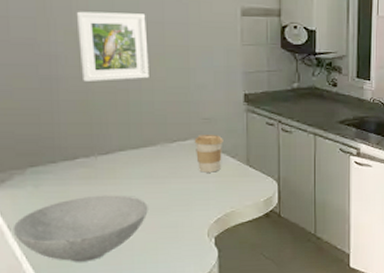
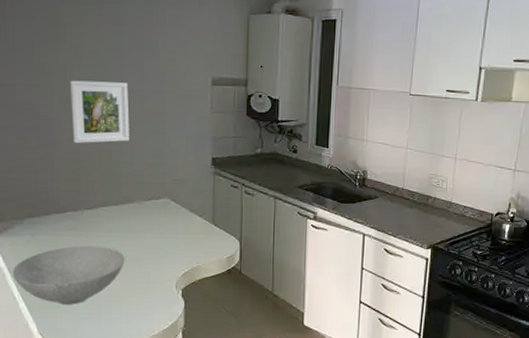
coffee cup: present [194,135,223,173] -> none [167,194,192,230]

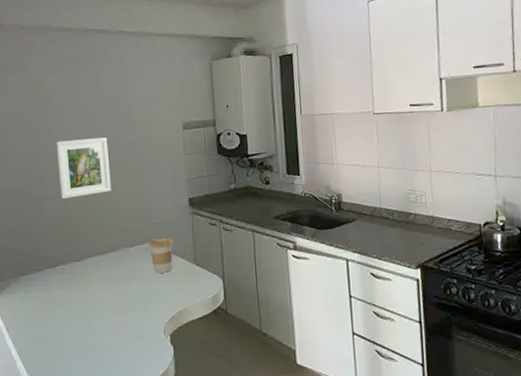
bowl: present [12,245,125,305] -> none [10,297,114,360]
coffee cup: none [167,194,192,230] -> present [149,237,173,273]

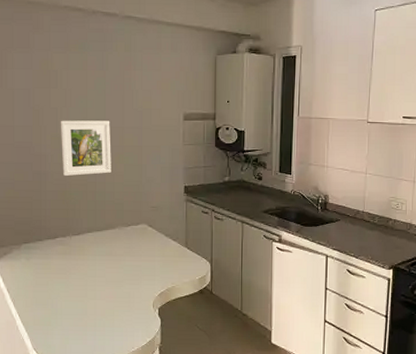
coffee cup: present [149,237,173,273] -> none [144,221,167,253]

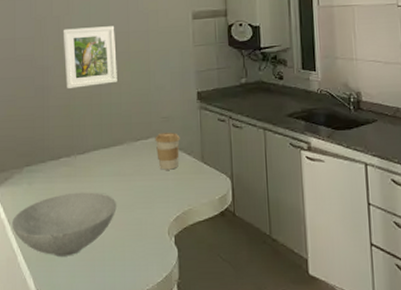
bowl: none [10,268,108,322] -> present [12,192,117,256]
coffee cup: none [144,221,167,253] -> present [155,133,180,170]

